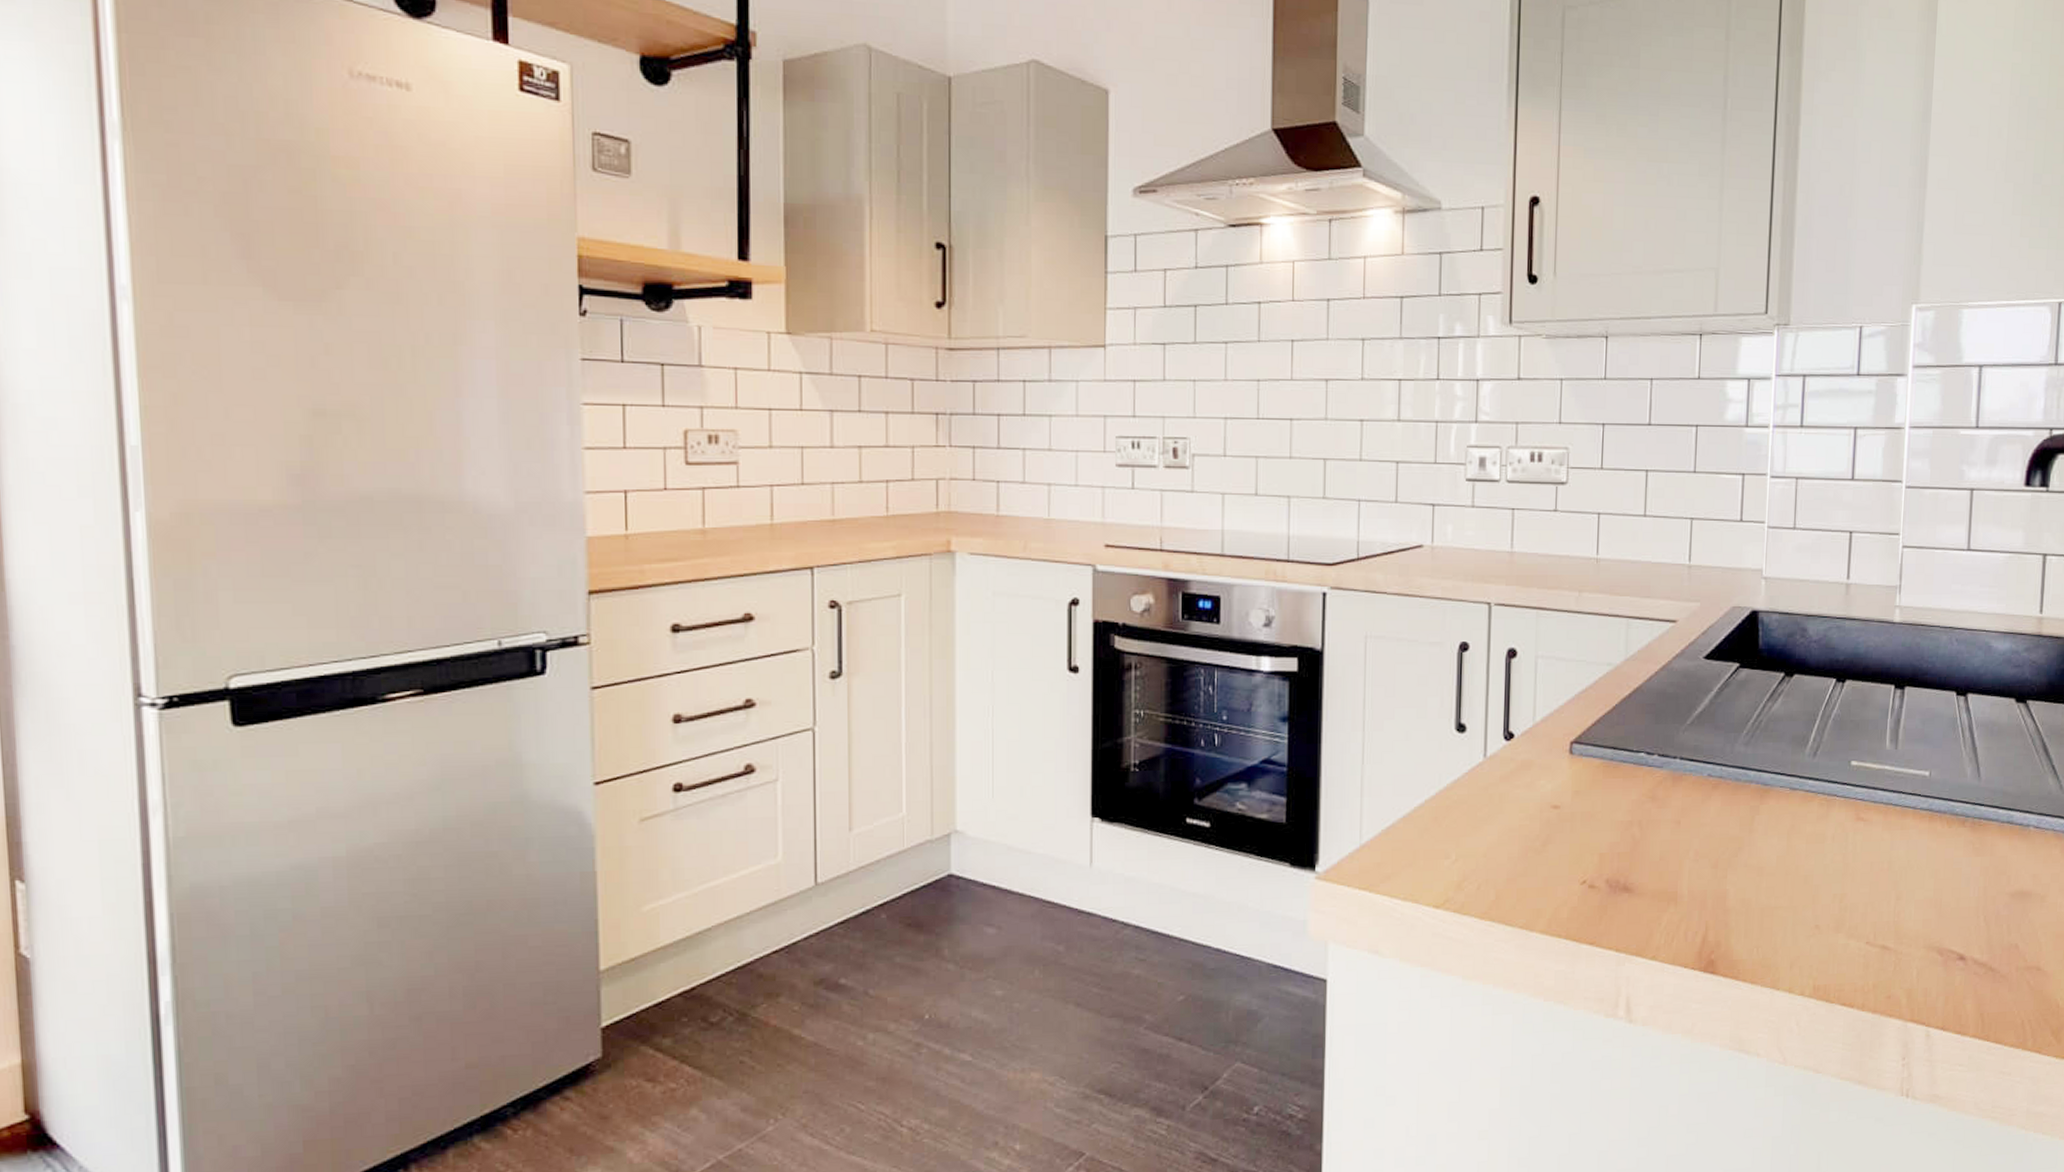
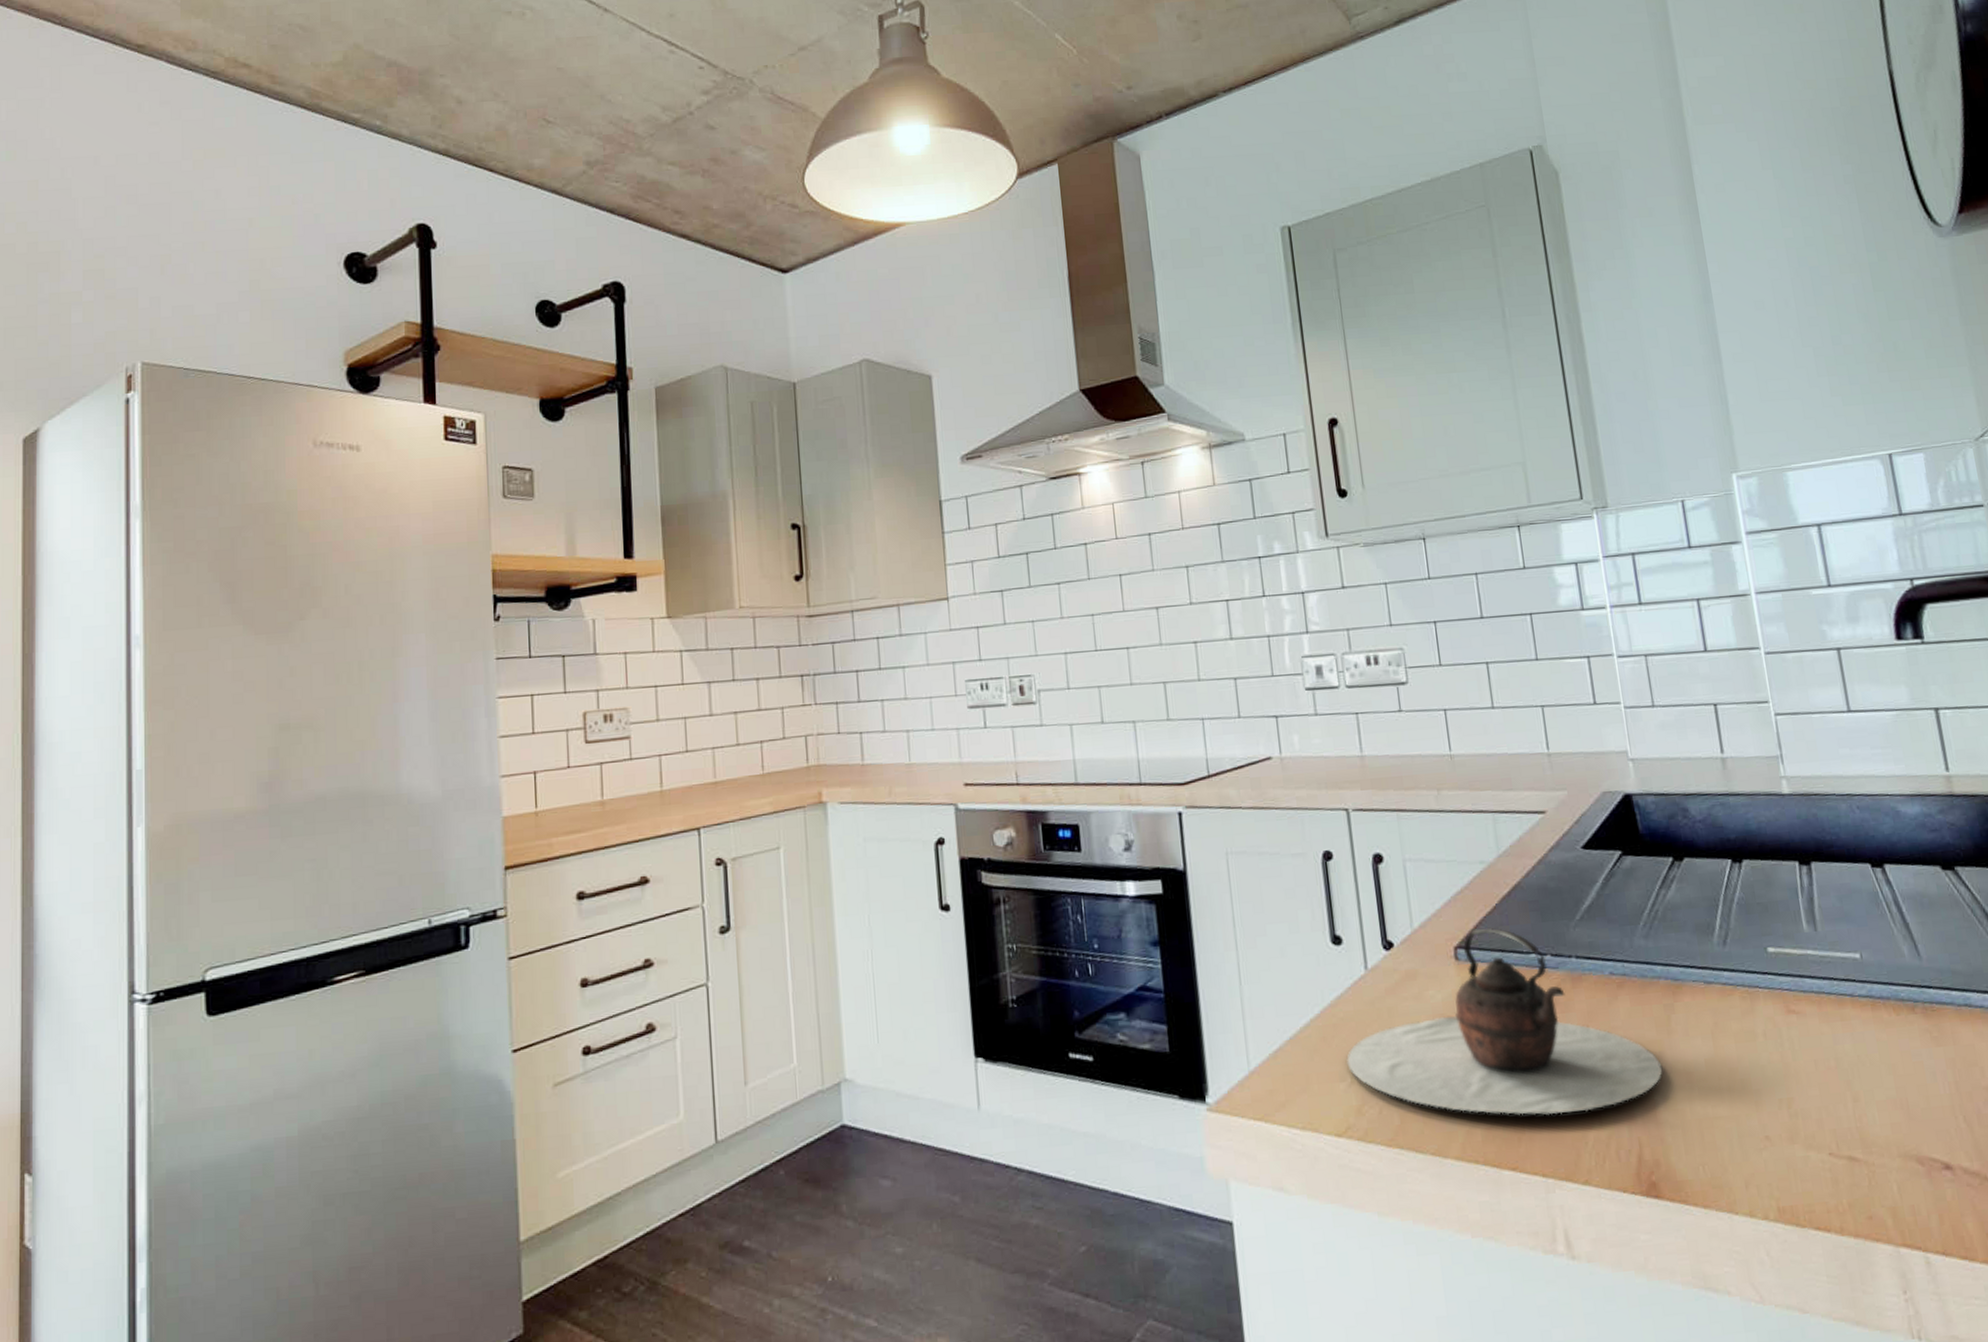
teapot: none [1454,726,1739,898] -> present [1347,927,1663,1116]

